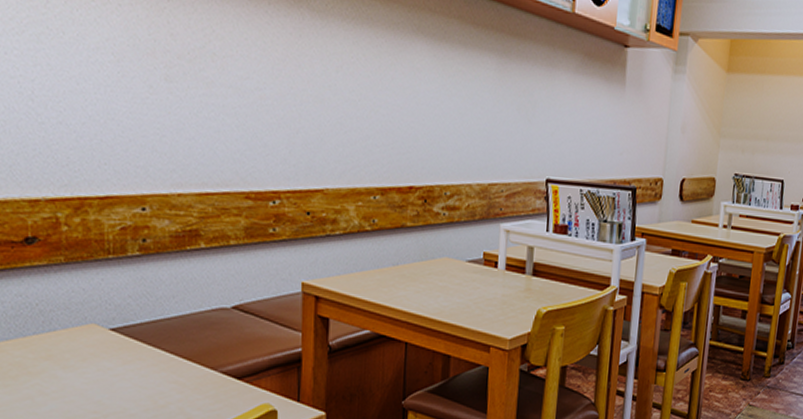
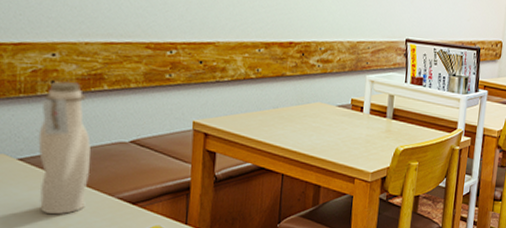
water bottle: none [131,240,190,391] -> present [38,81,91,214]

